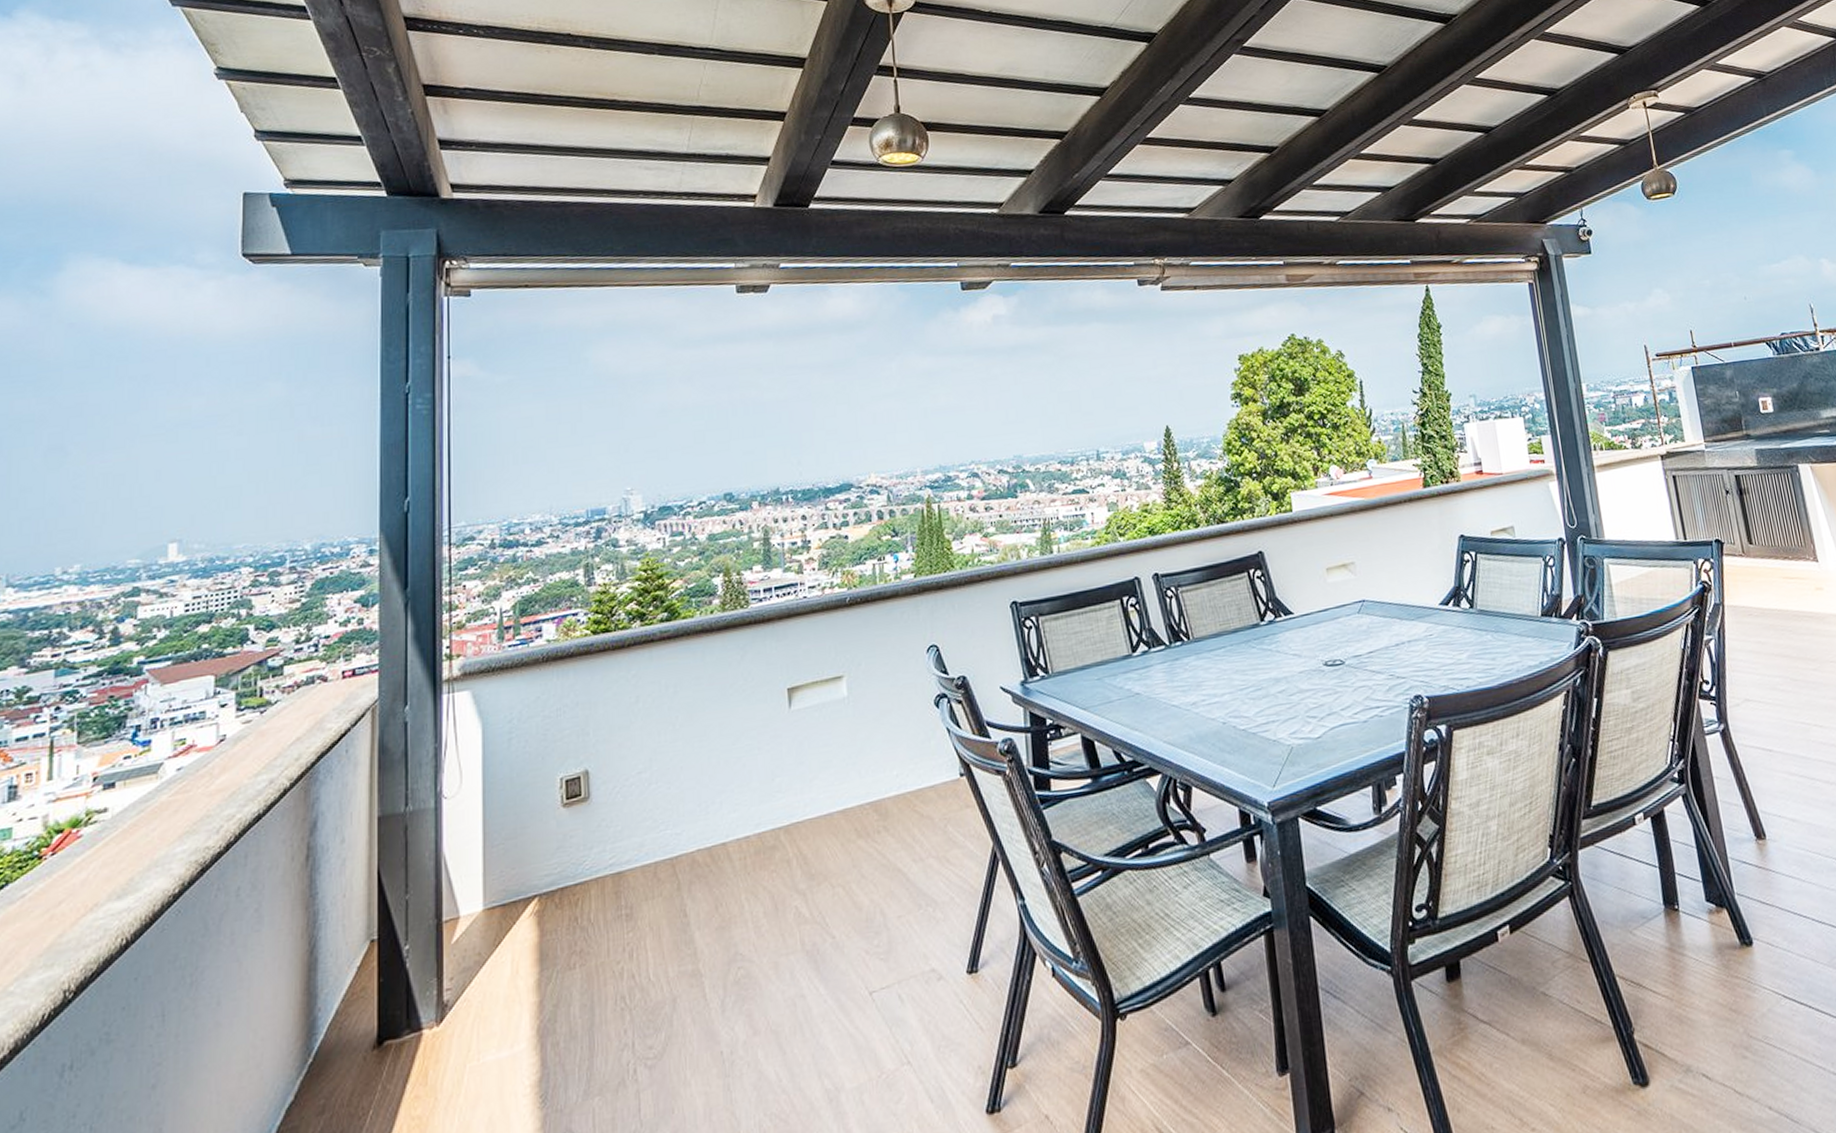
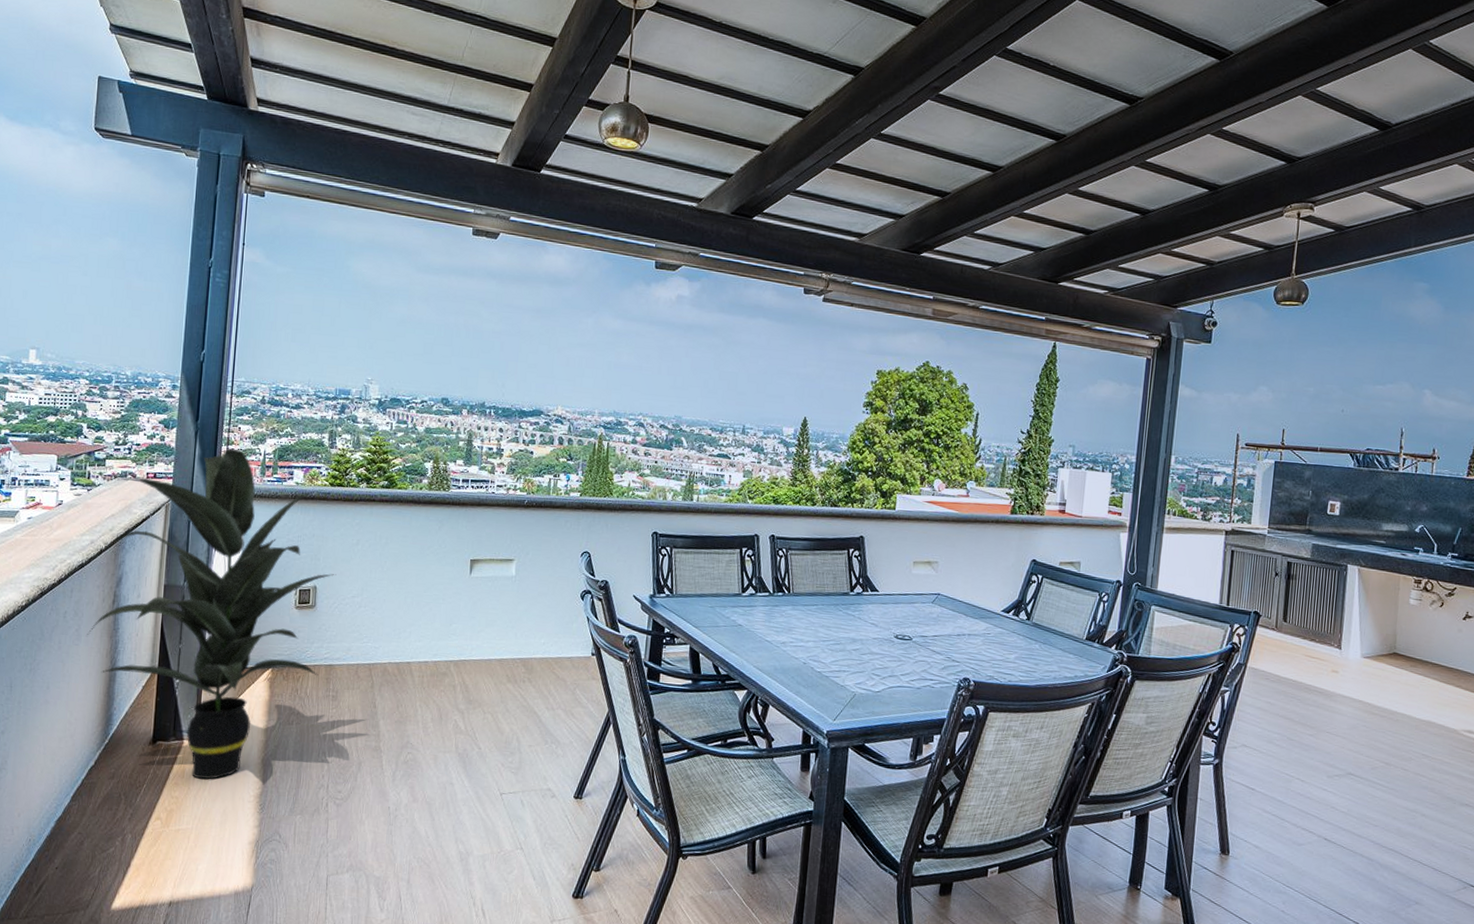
indoor plant: none [271,613,614,1082] -> present [87,448,336,780]

